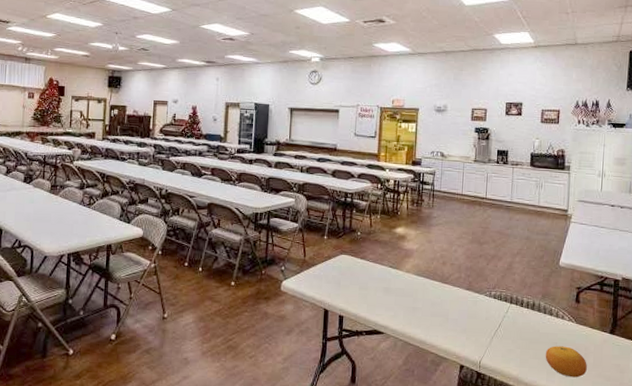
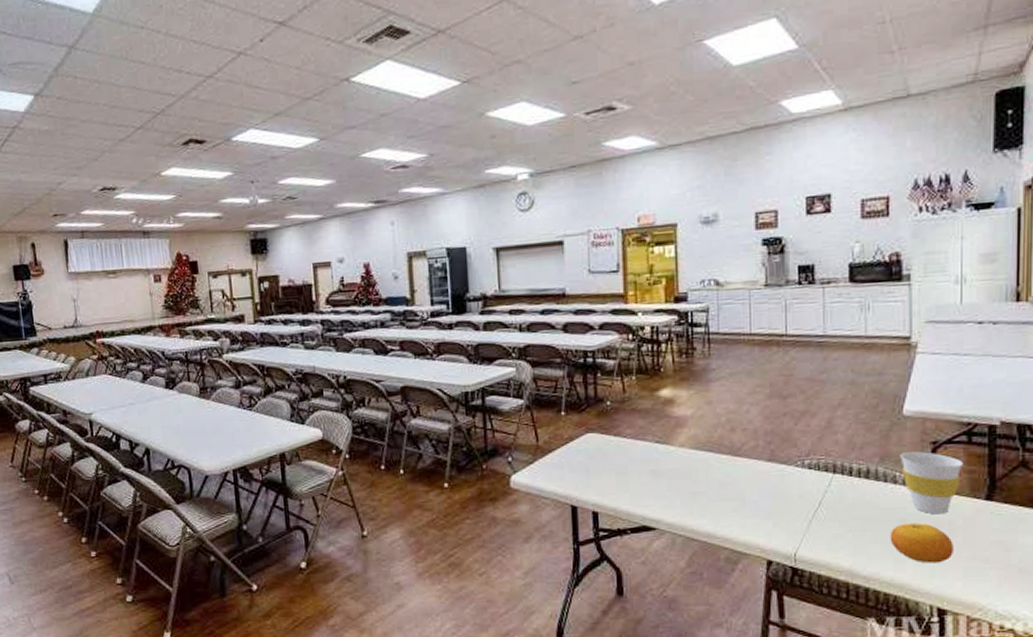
cup: none [555,293,596,342] -> present [900,452,963,515]

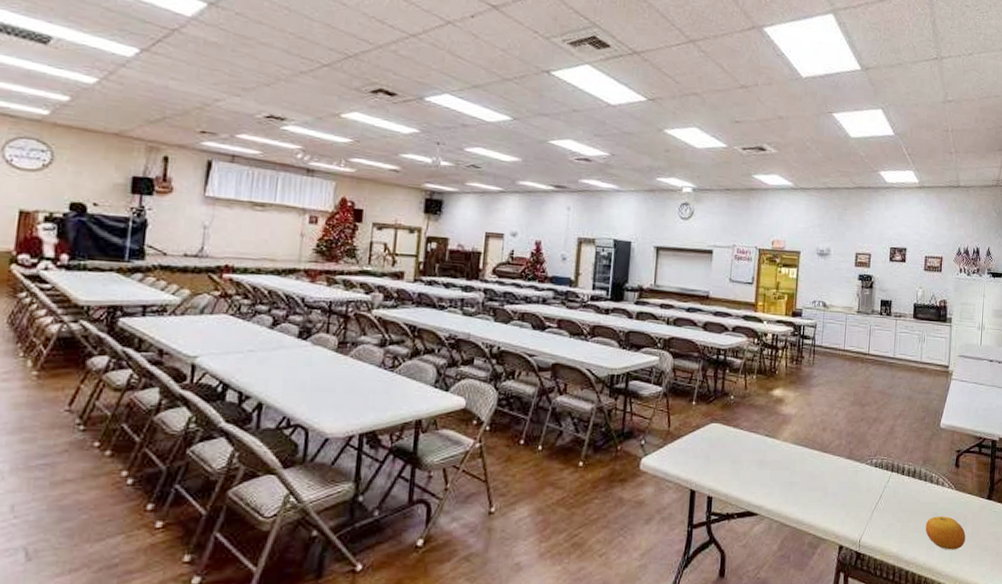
cup: present [900,452,963,515] -> none [936,458,975,510]

